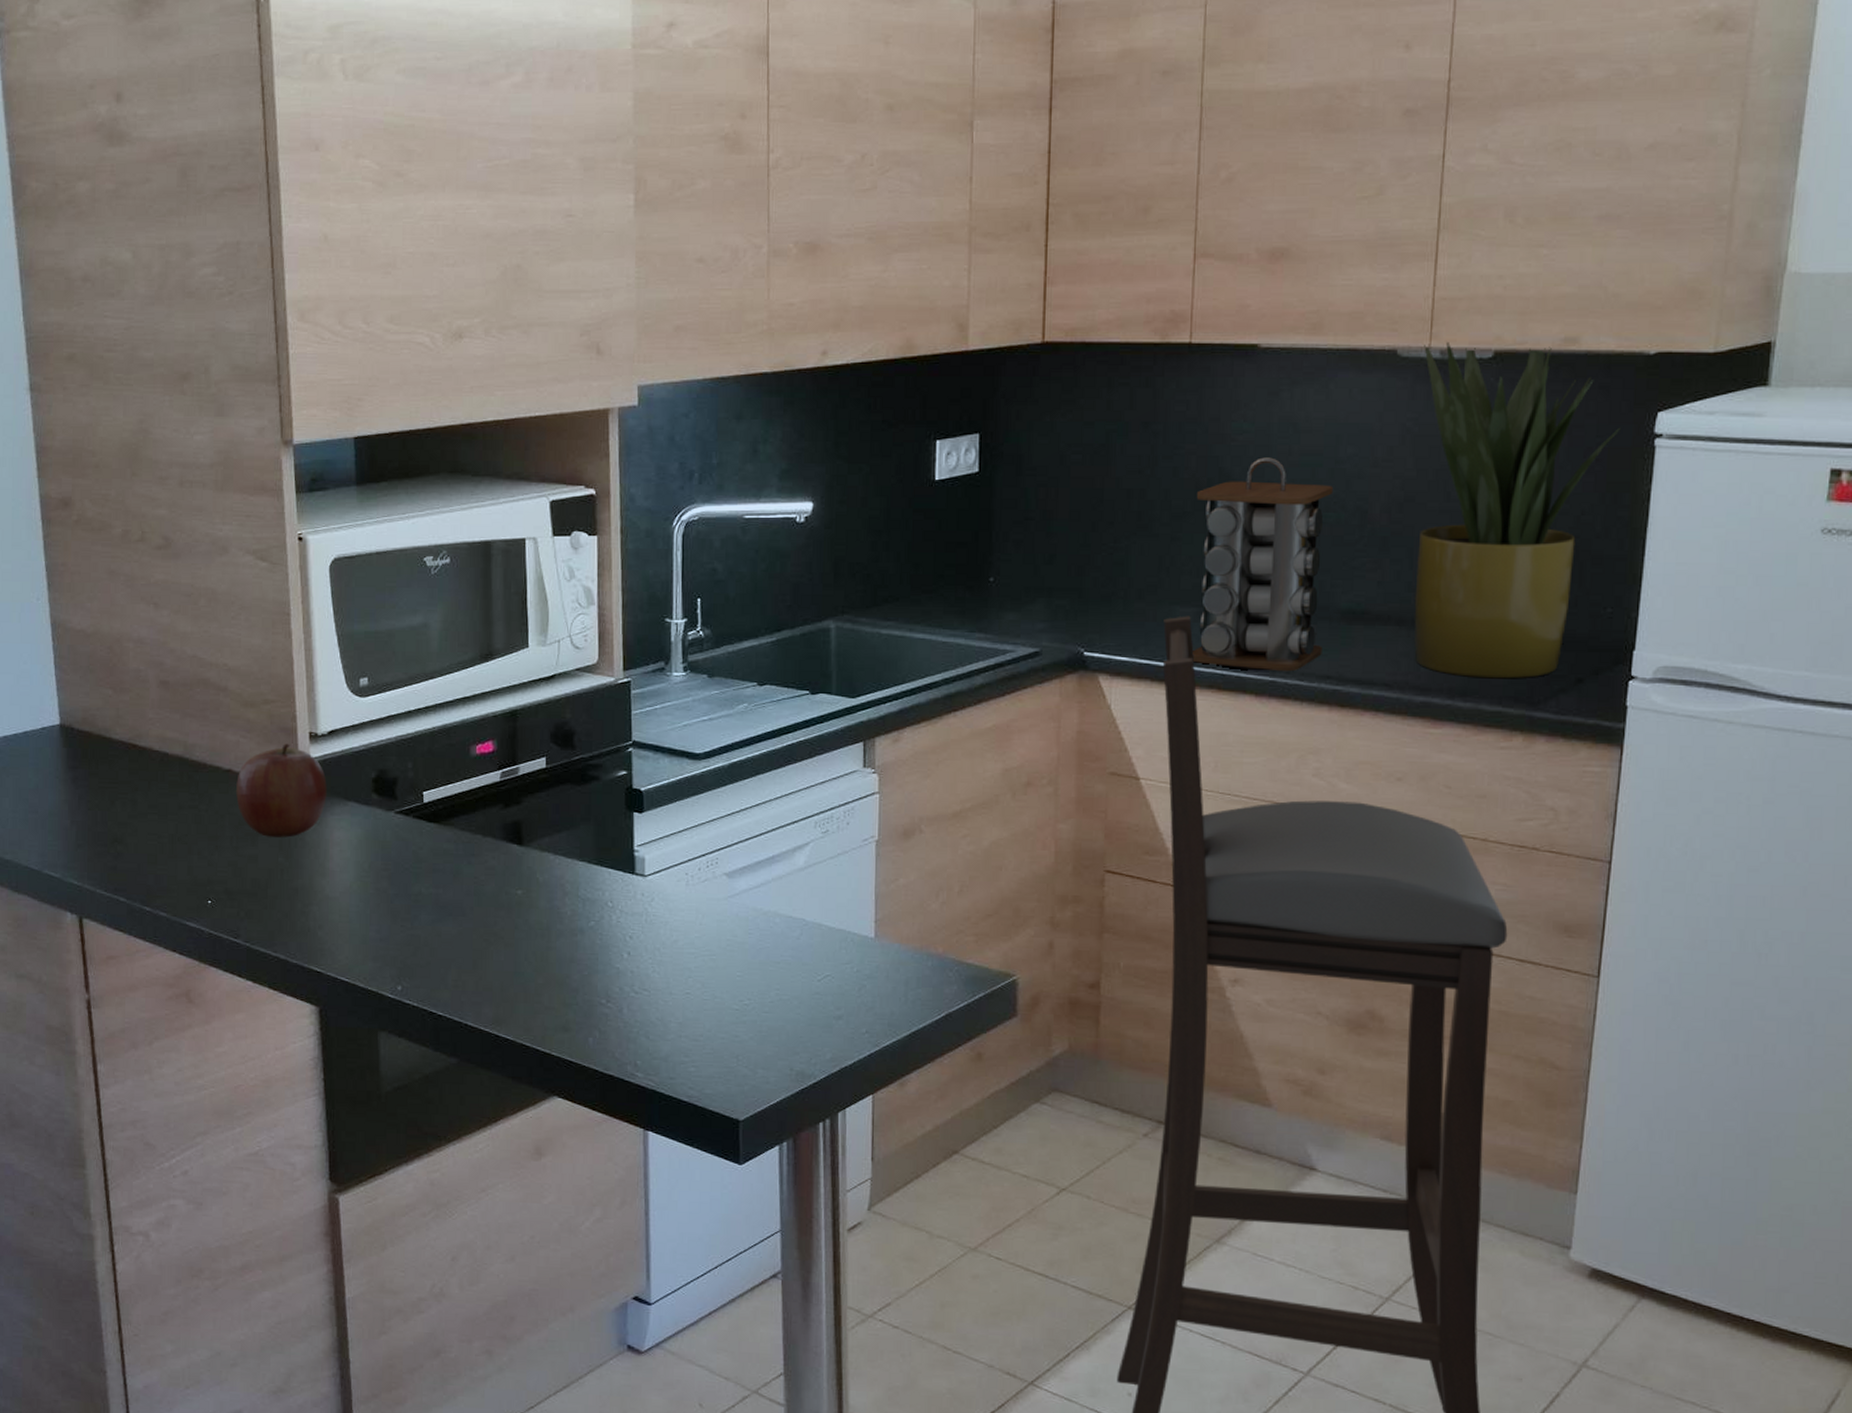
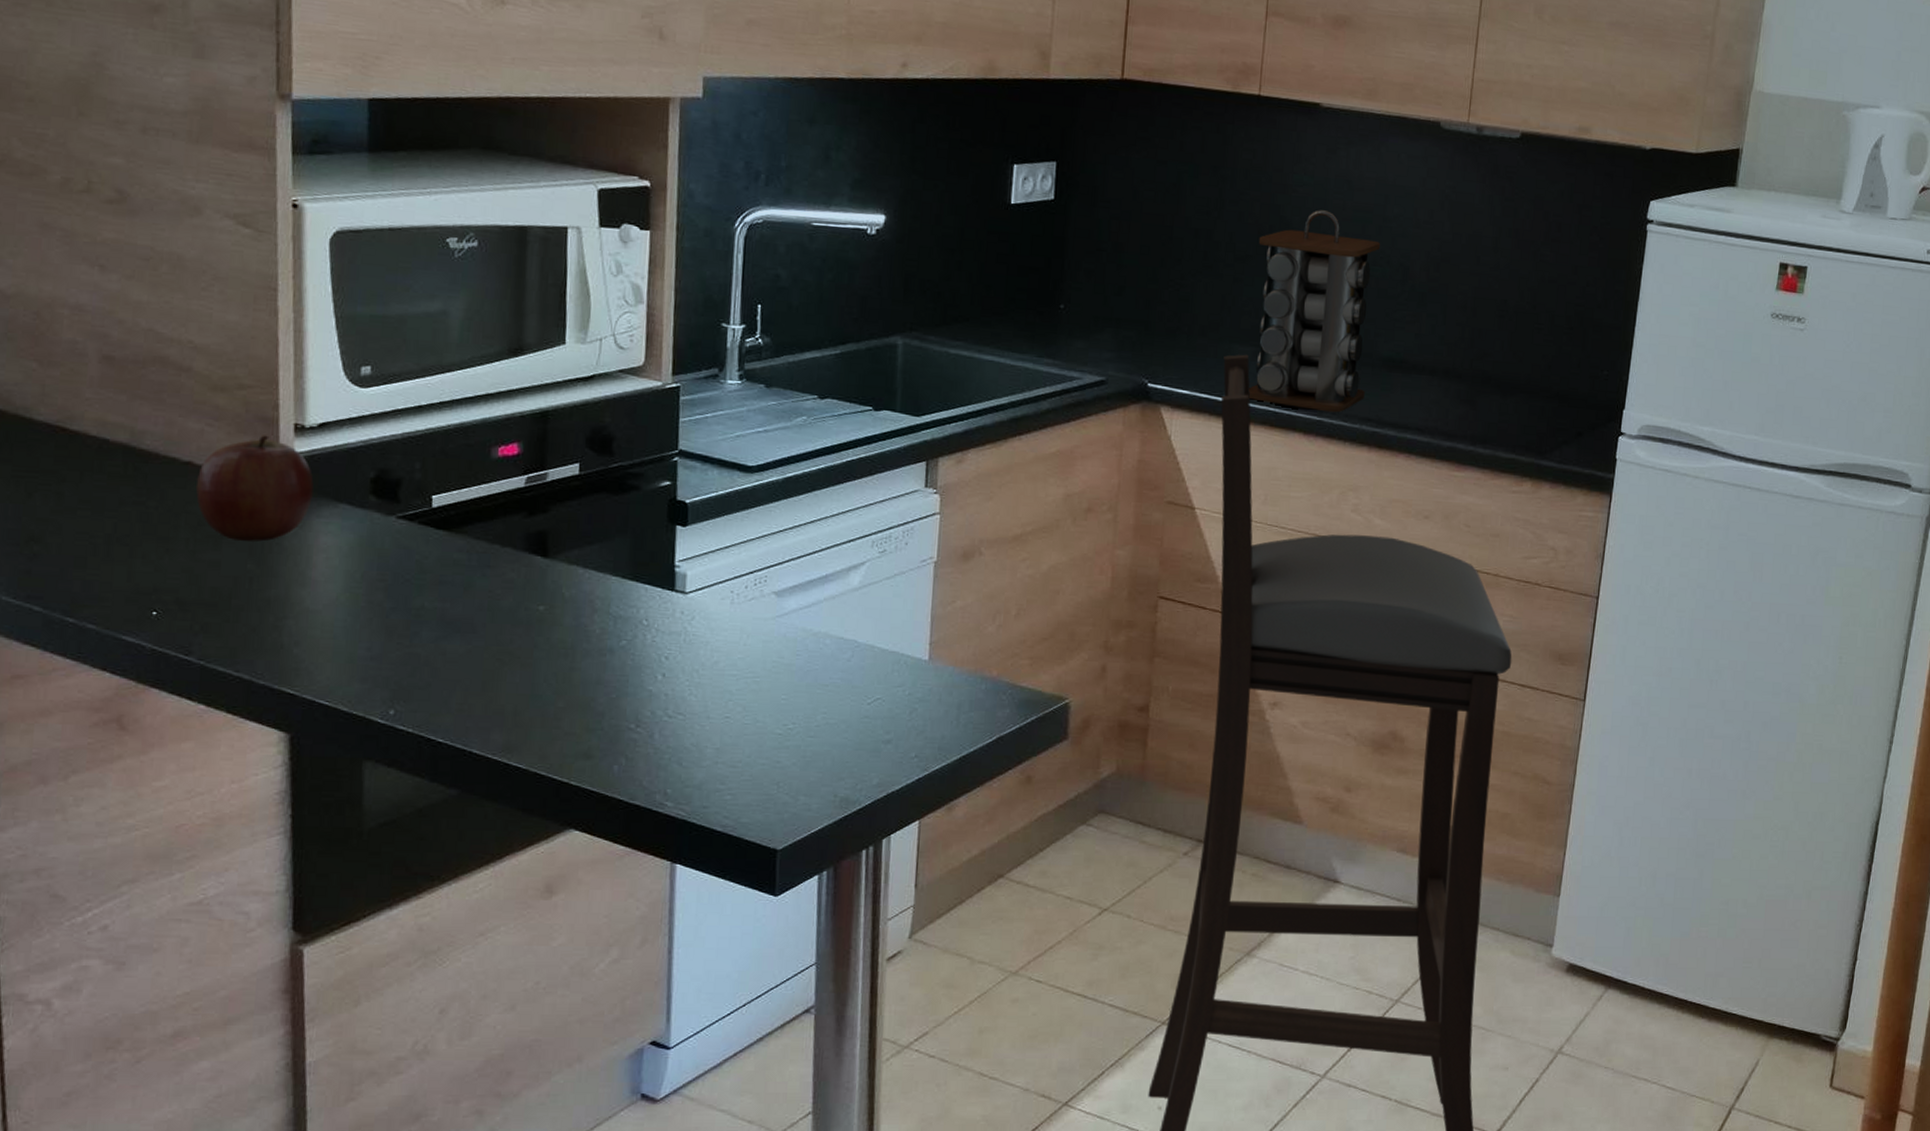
planter: present [1414,342,1621,679] -> none [1443,120,1621,430]

